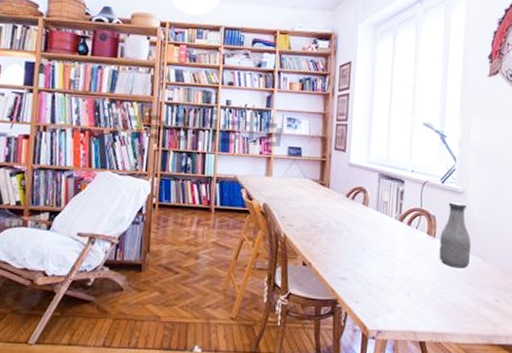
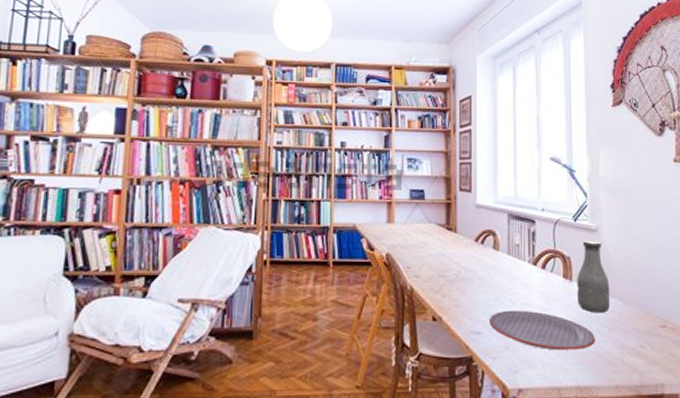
plate: none [355,260,453,300] -> present [490,310,595,351]

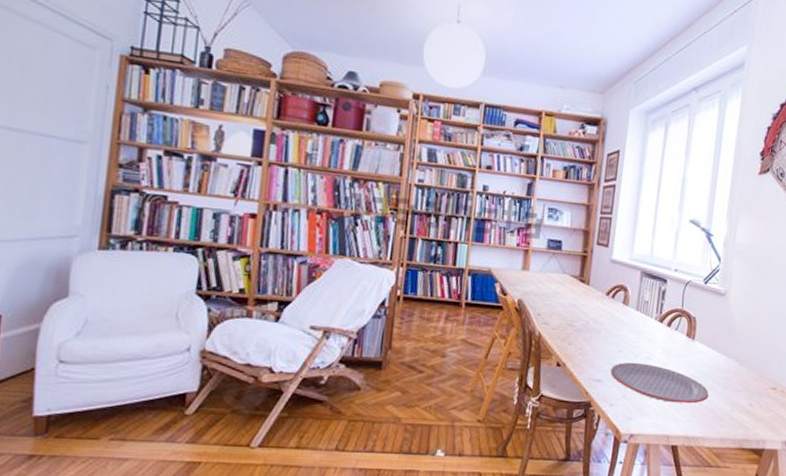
bottle: present [577,240,611,313] -> none [696,302,730,372]

